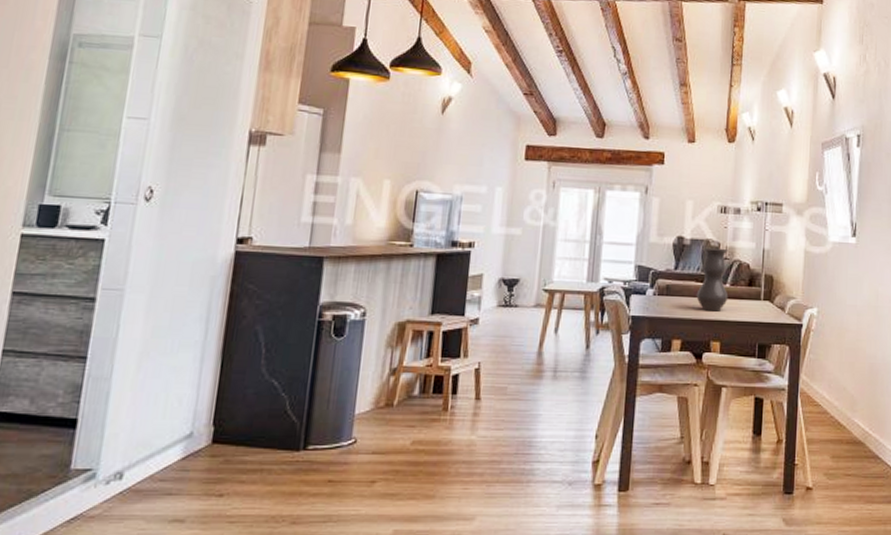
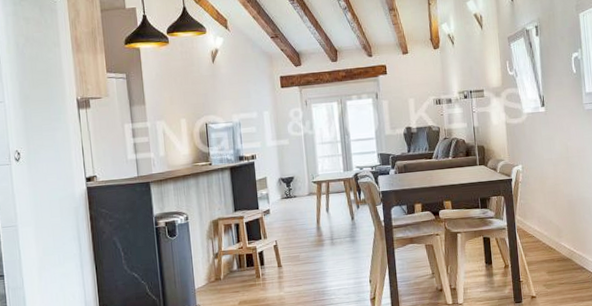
vase: present [696,247,729,312] -> none [426,130,452,180]

